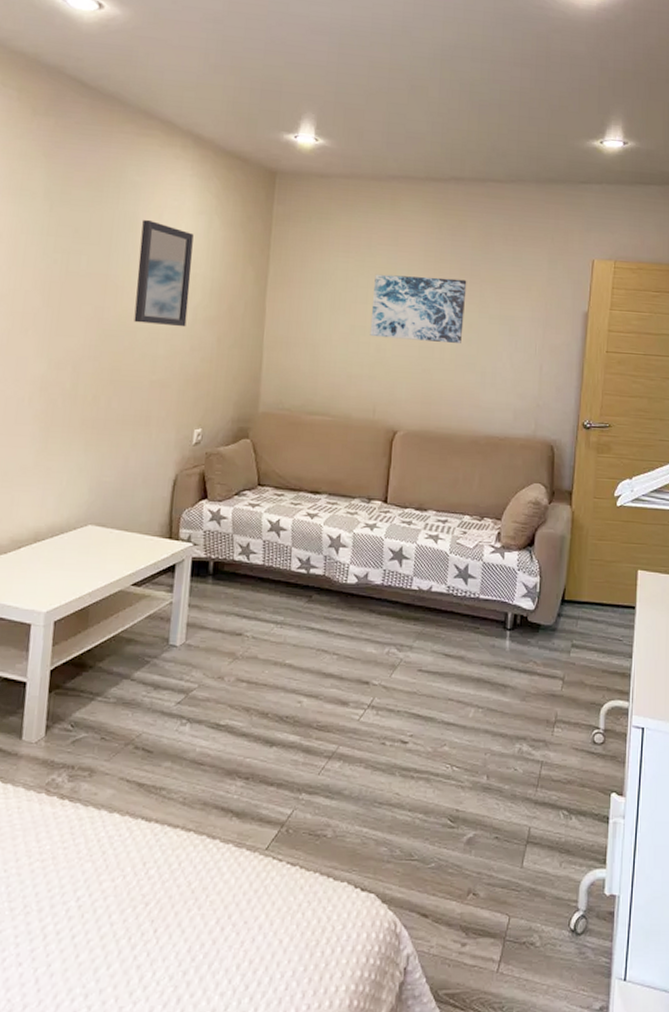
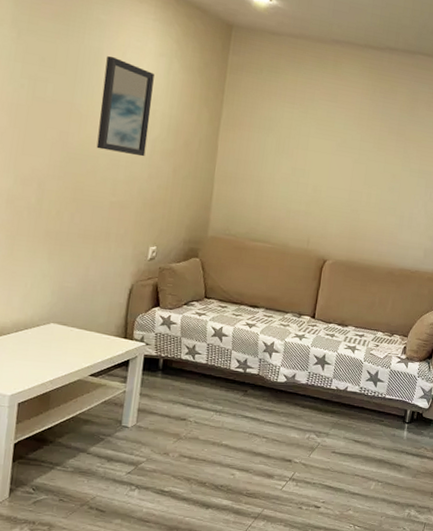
wall art: present [370,274,467,343] -> none [308,125,394,191]

